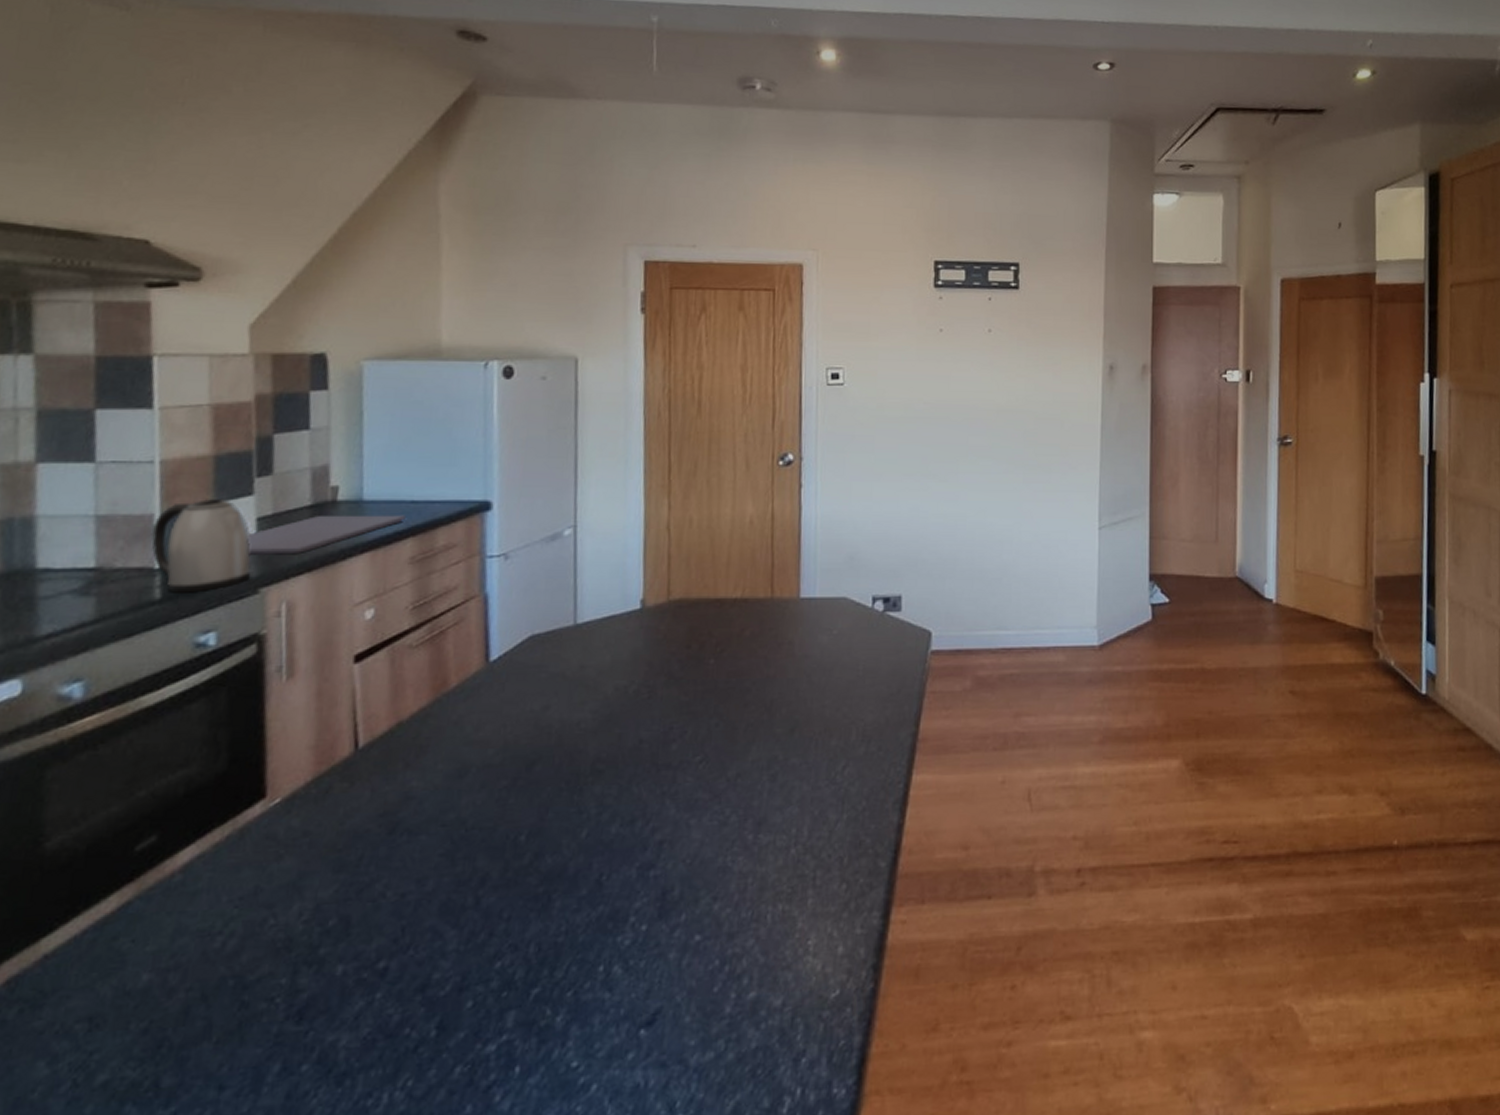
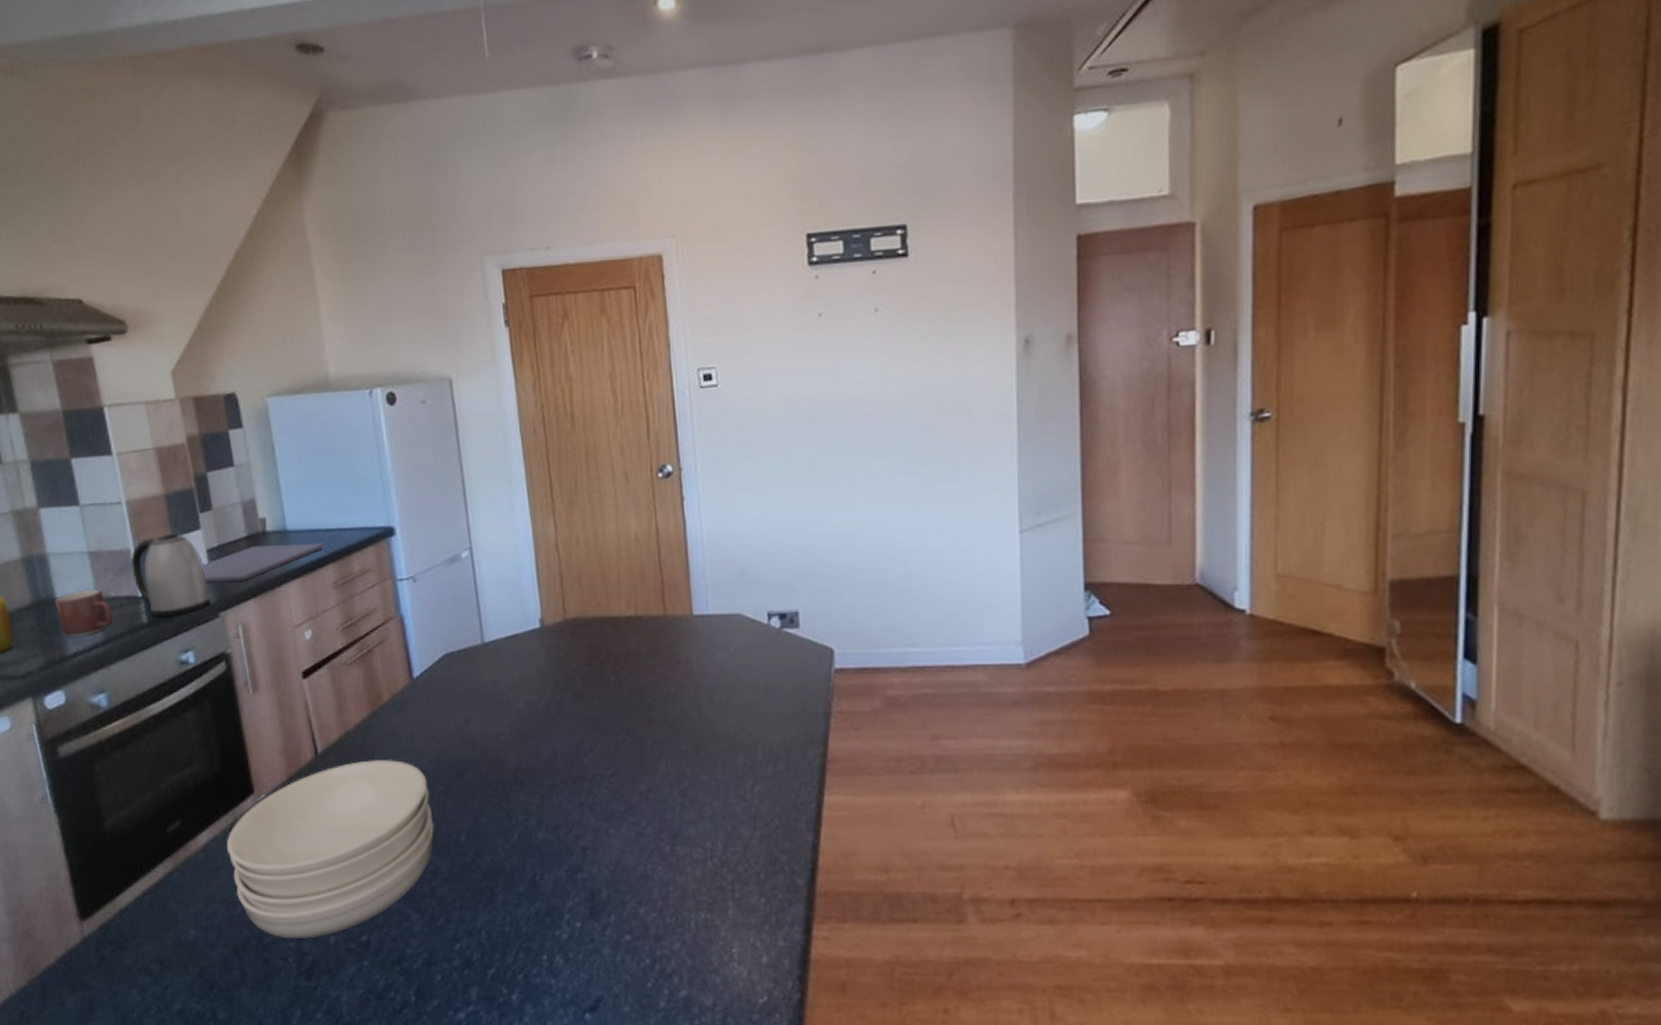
mug: none [33,558,114,616] -> present [54,589,113,638]
bowl: none [215,751,490,974] -> present [226,759,434,940]

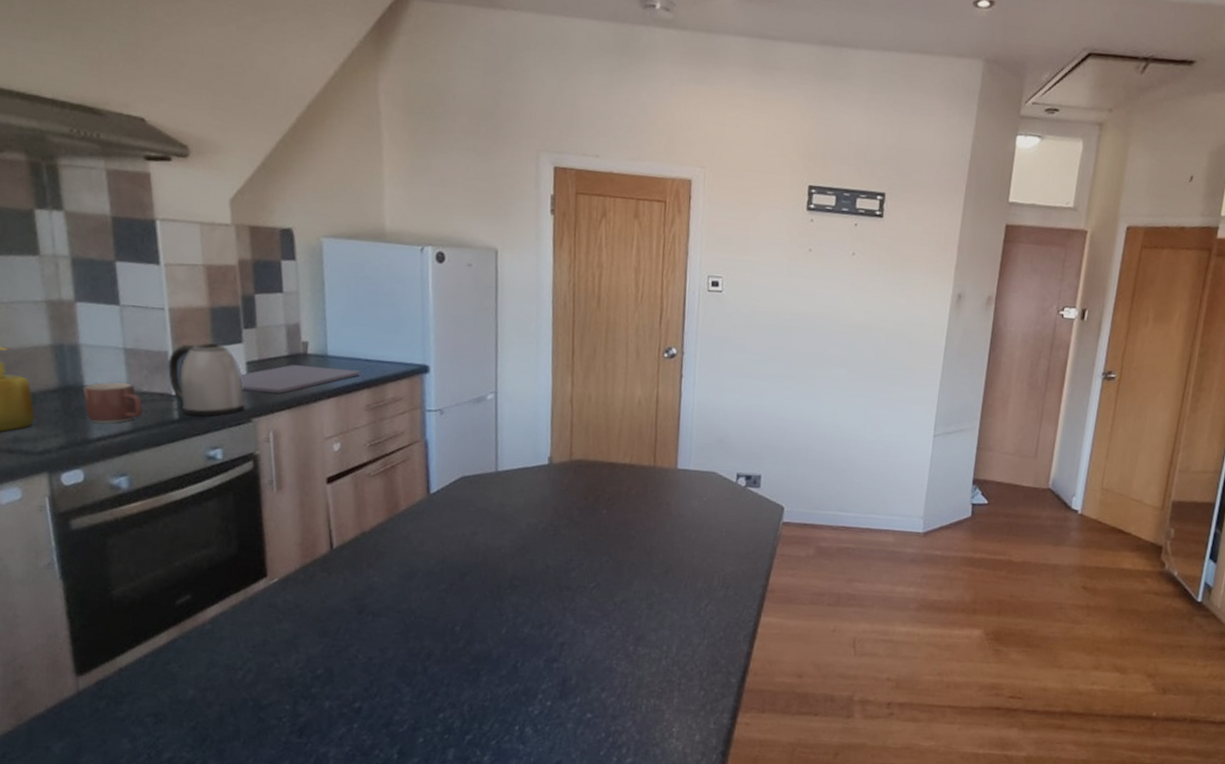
bowl: present [226,759,434,940] -> none [234,557,433,704]

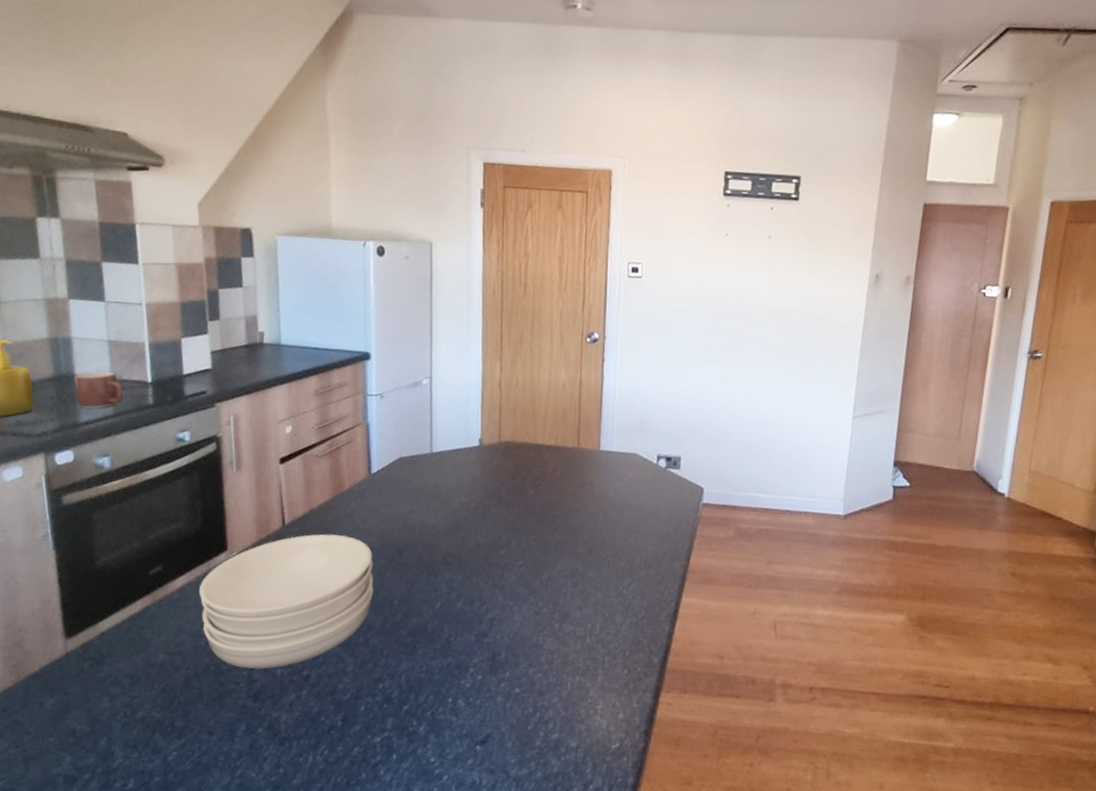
kettle: present [167,343,245,418] -> none [144,334,210,403]
bowl: none [234,557,433,704] -> present [198,534,374,670]
cutting board: present [240,364,361,395] -> none [205,353,311,381]

